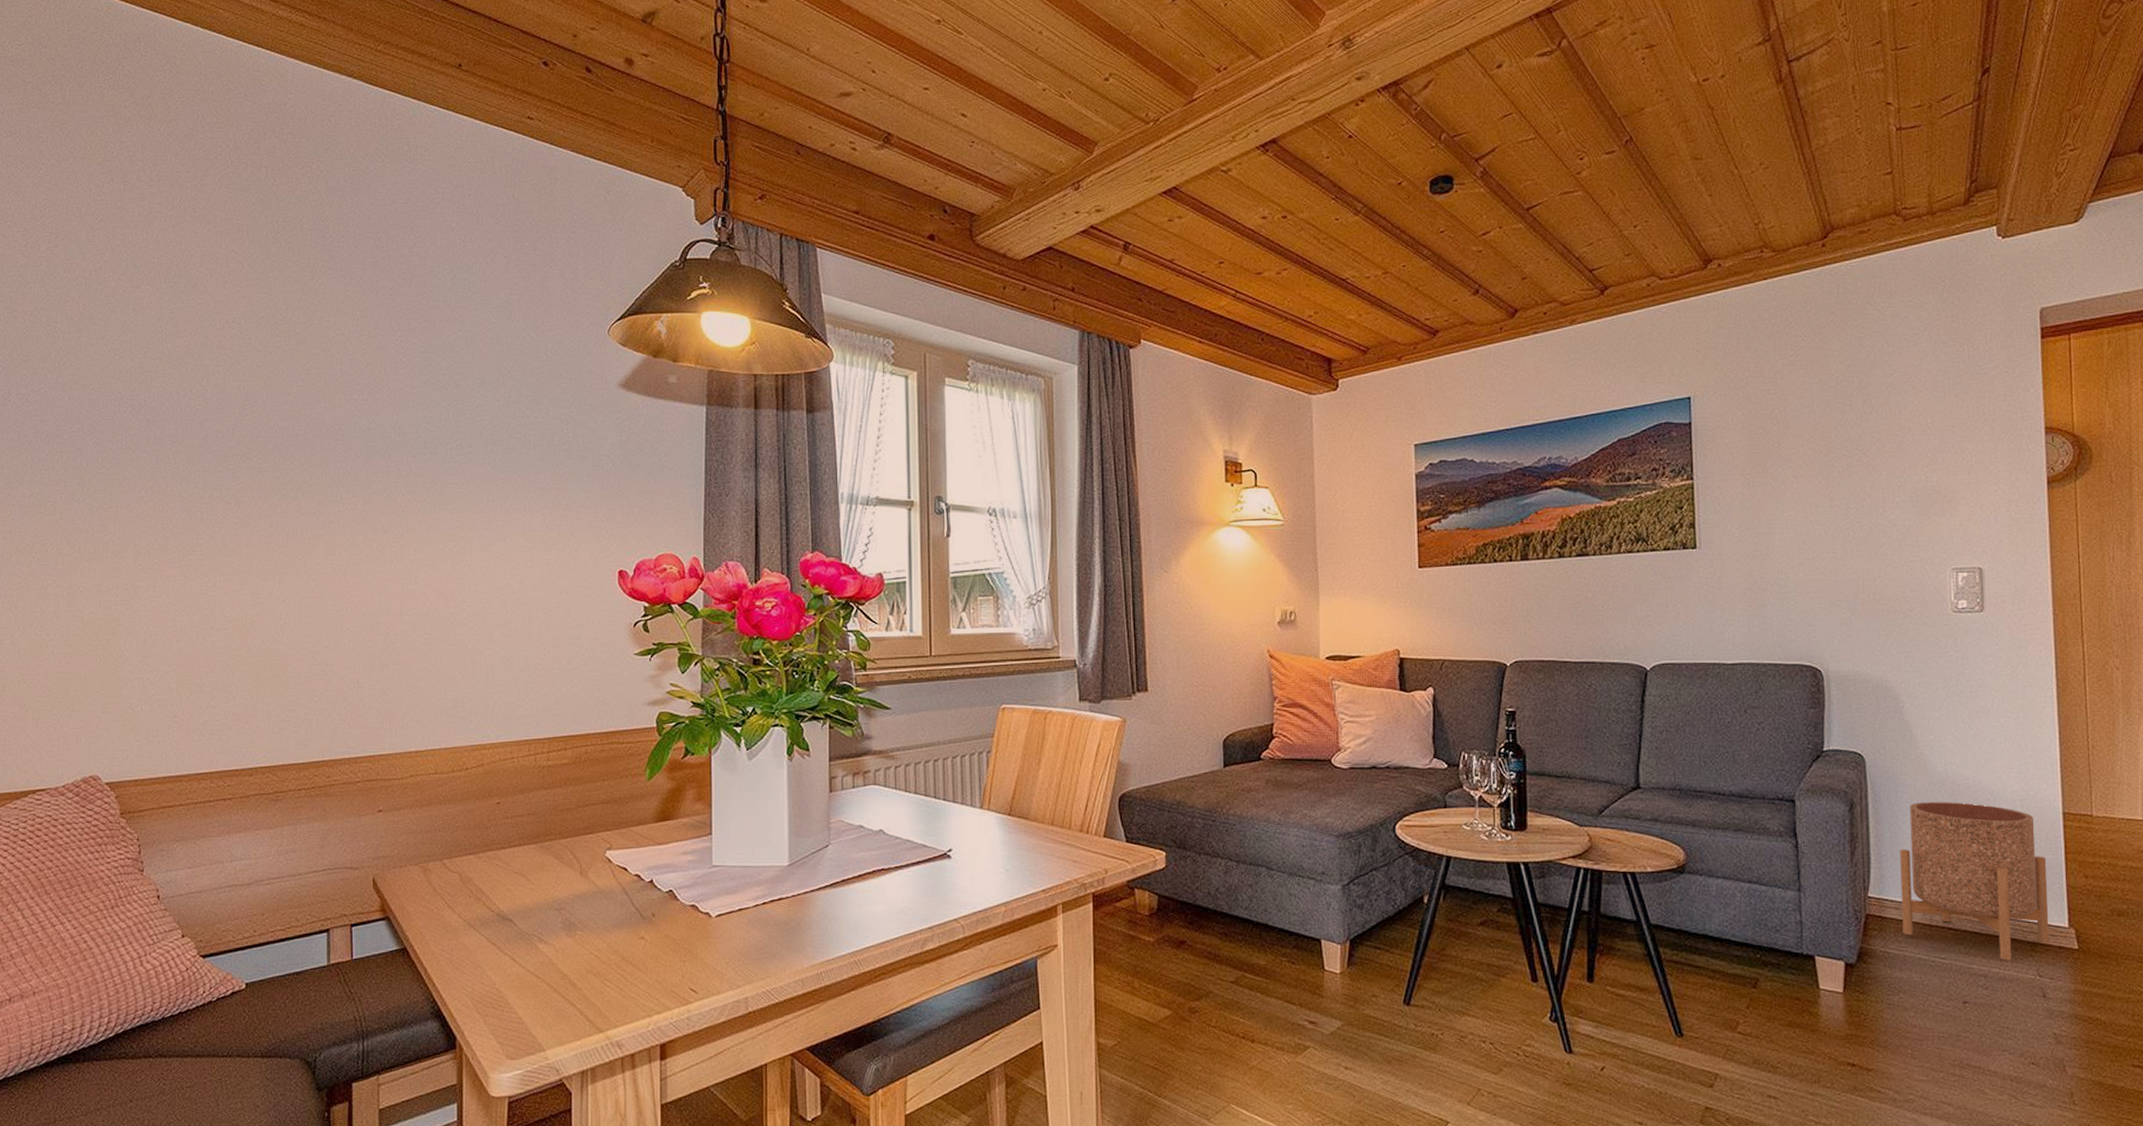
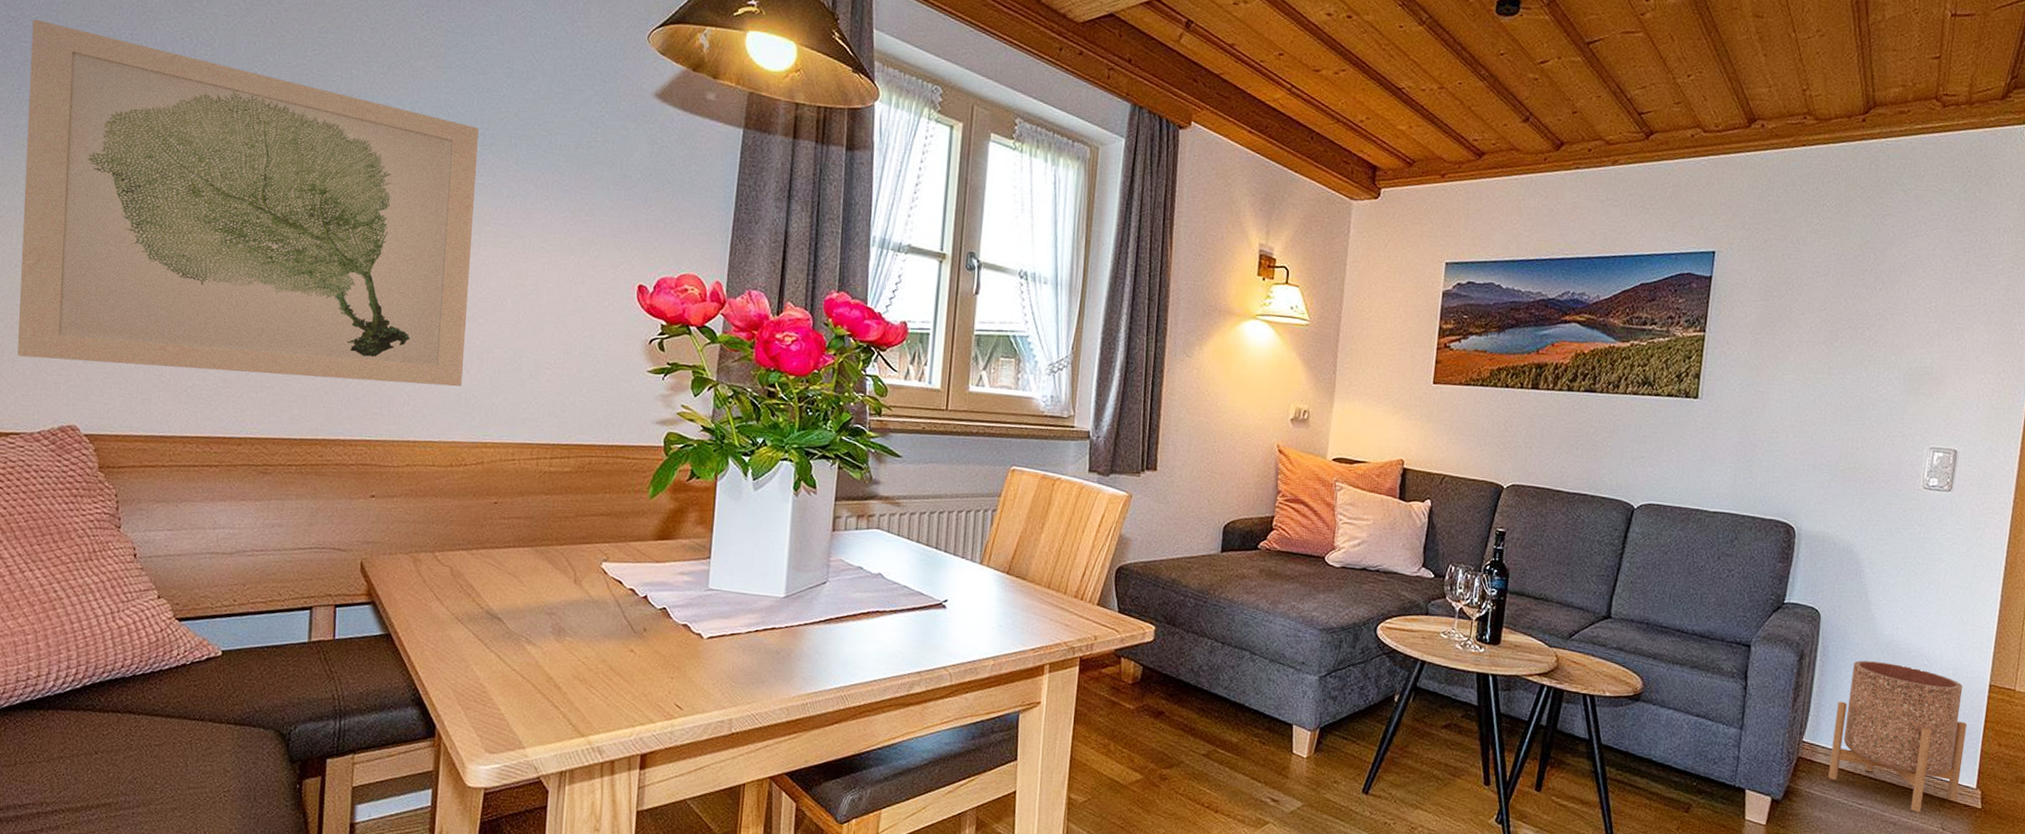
wall art: none [40,393,458,714] -> present [18,19,479,387]

